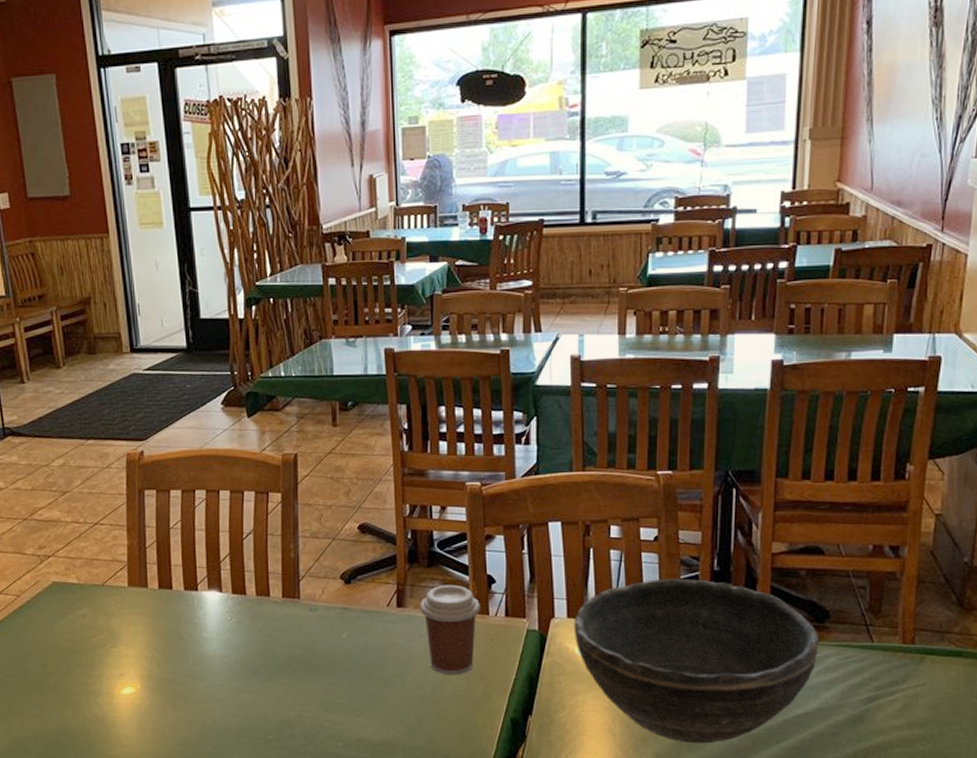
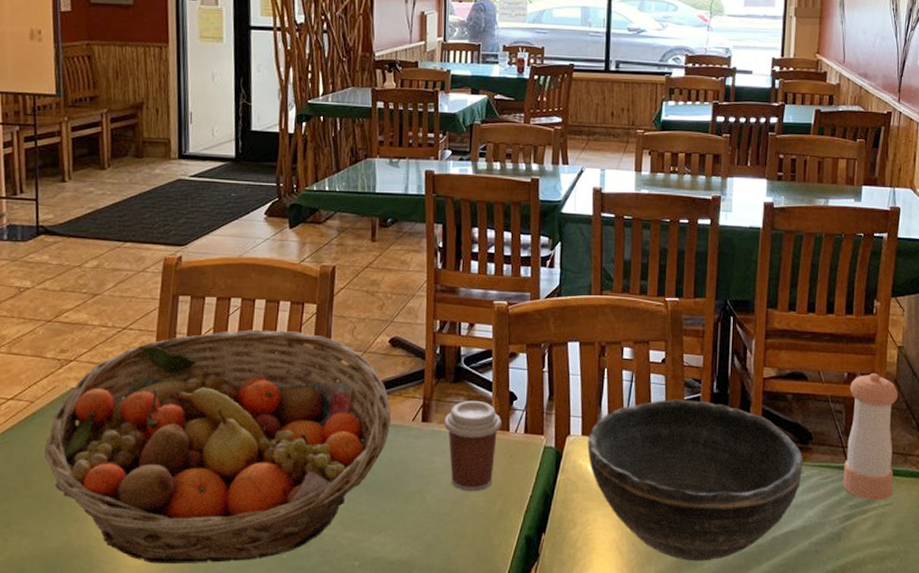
fruit basket: none [34,520,365,744] -> present [44,329,391,564]
pepper shaker: none [867,545,935,682] -> present [843,373,899,501]

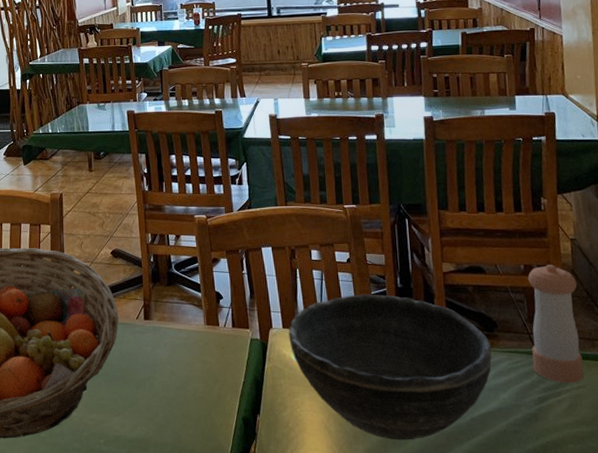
coffee cup: present [444,400,501,492] -> none [163,300,212,379]

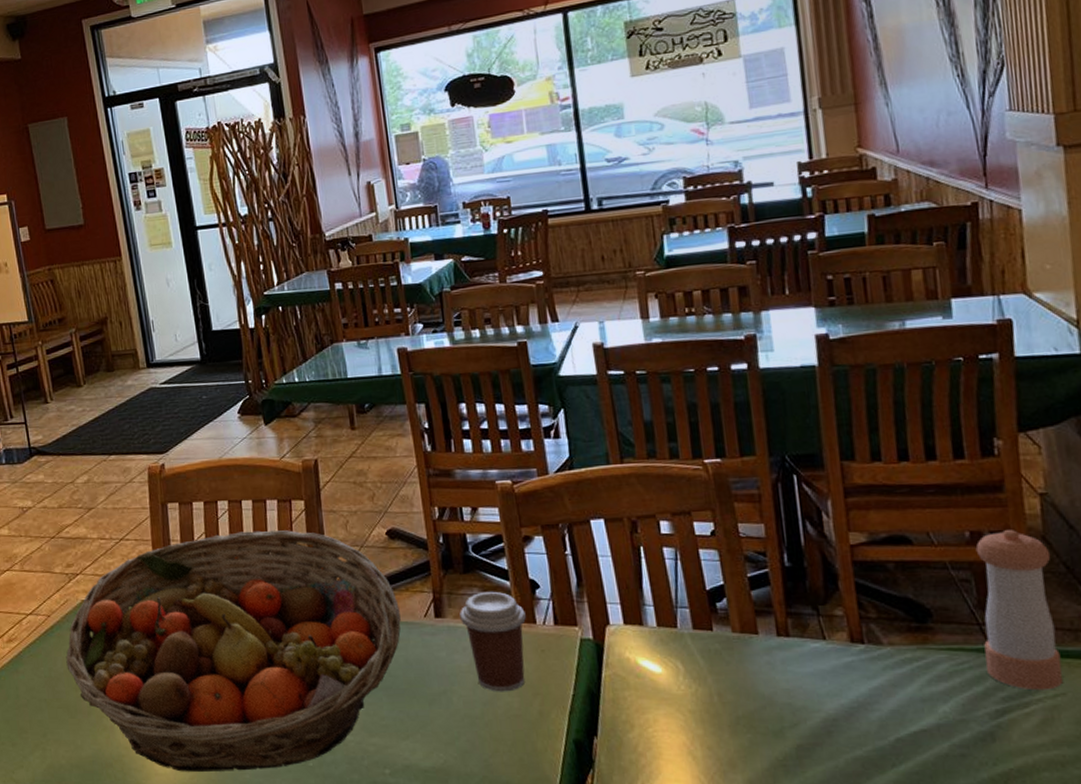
coffee cup: none [163,300,212,379] -> present [460,591,526,692]
bowl: present [288,294,492,441] -> none [632,576,925,768]

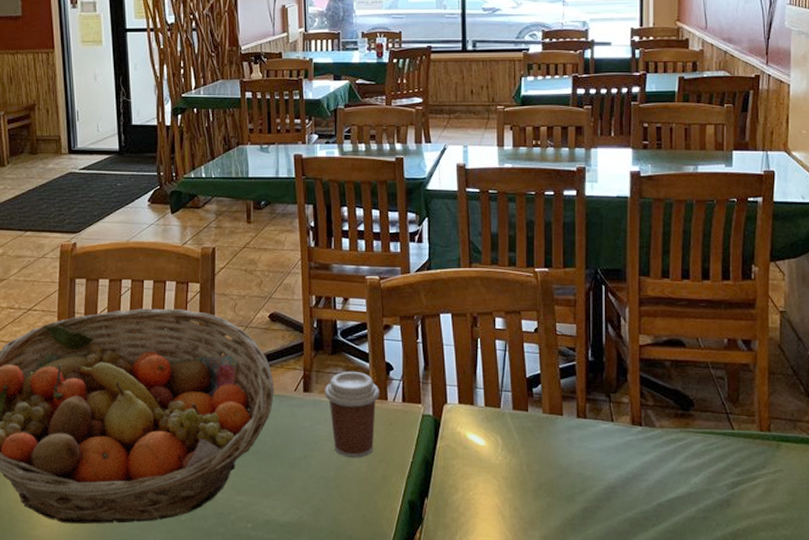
pepper shaker: present [975,530,1064,691] -> none [729,339,783,467]

